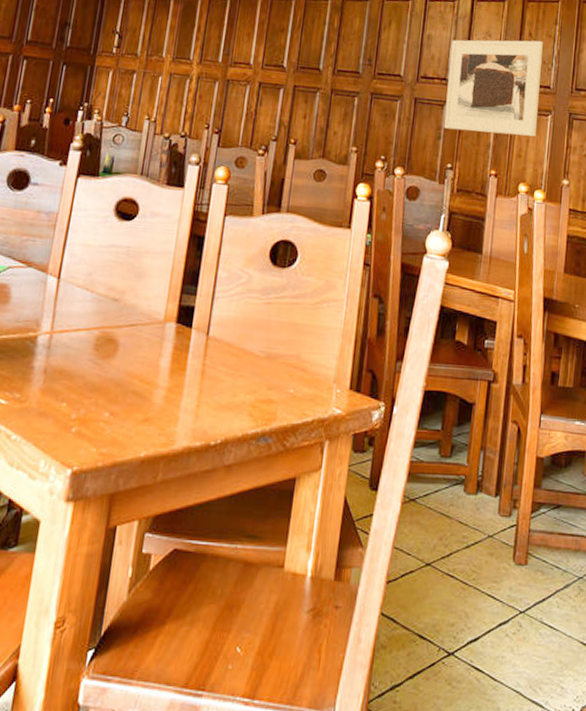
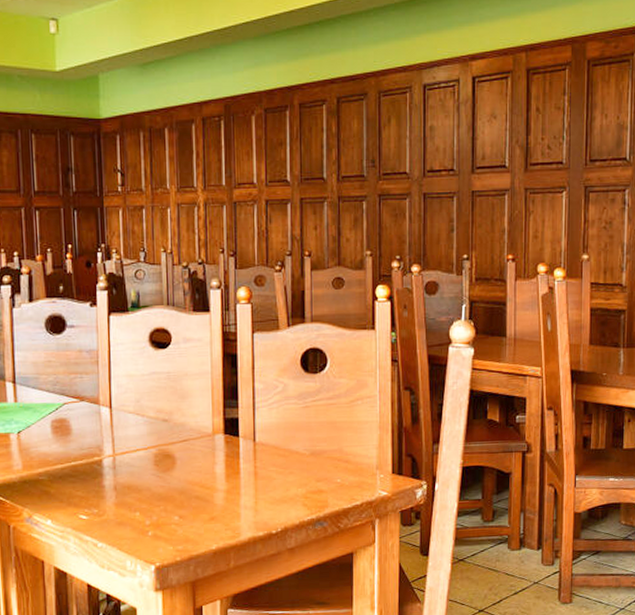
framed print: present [444,39,543,137] -> none [456,114,552,220]

